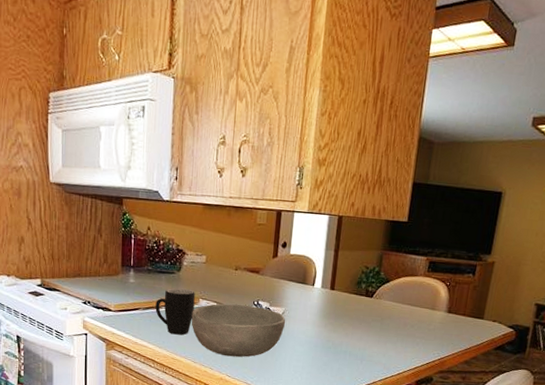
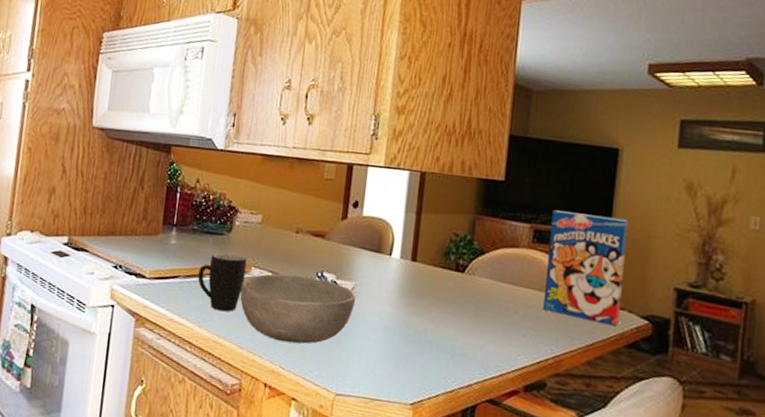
cereal box: none [433,245,505,334] -> present [542,210,629,326]

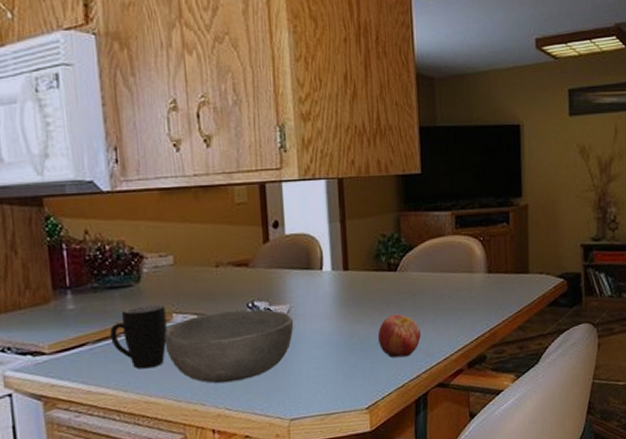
apple: none [433,315,479,363] -> present [377,314,421,357]
cereal box: present [542,210,629,326] -> none [470,190,540,291]

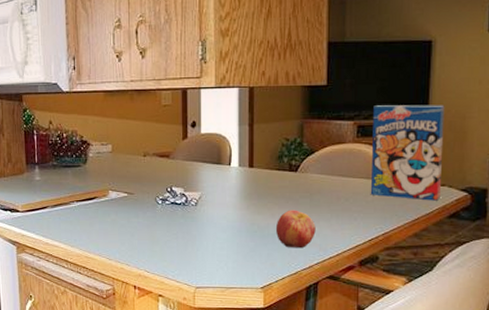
mug: present [110,303,167,369] -> none [64,181,104,231]
bowl: present [164,309,294,384] -> none [102,193,204,250]
cereal box: none [470,190,540,291] -> present [370,105,445,201]

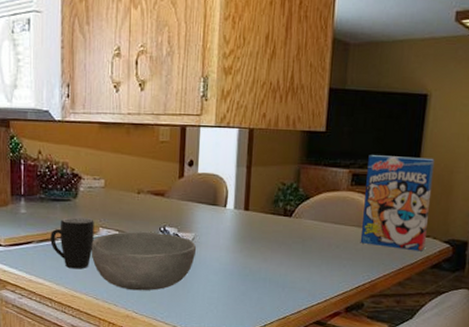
mug: none [64,181,104,231] -> present [50,216,94,269]
bowl: none [102,193,204,250] -> present [91,232,197,291]
apple: present [275,210,316,249] -> none [267,254,306,294]

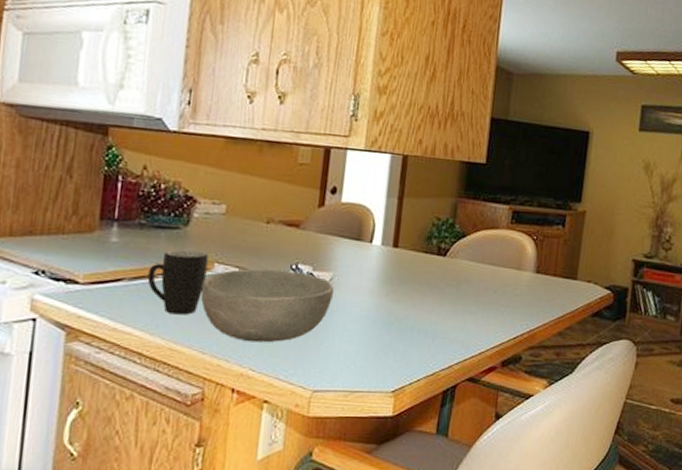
cereal box: present [360,155,435,251] -> none [519,191,596,298]

